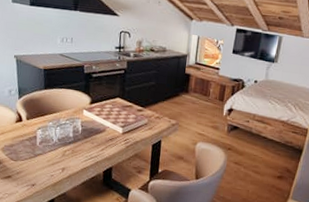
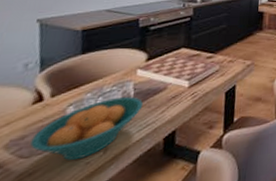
fruit bowl: none [16,130,89,171] -> present [30,96,144,160]

